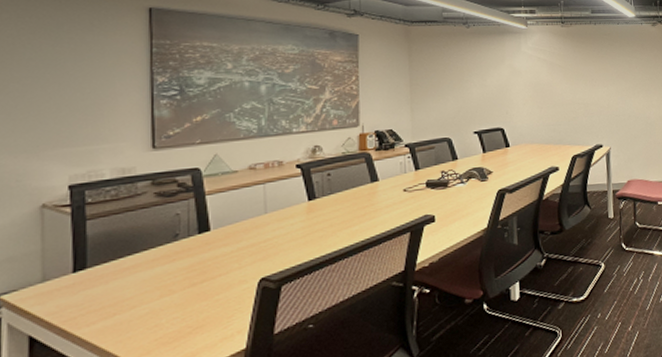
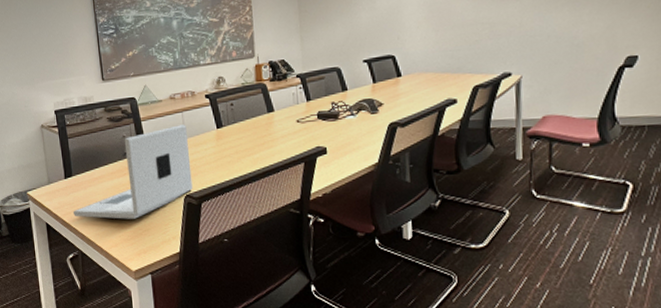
laptop: none [80,197,271,323] -> present [72,125,193,219]

